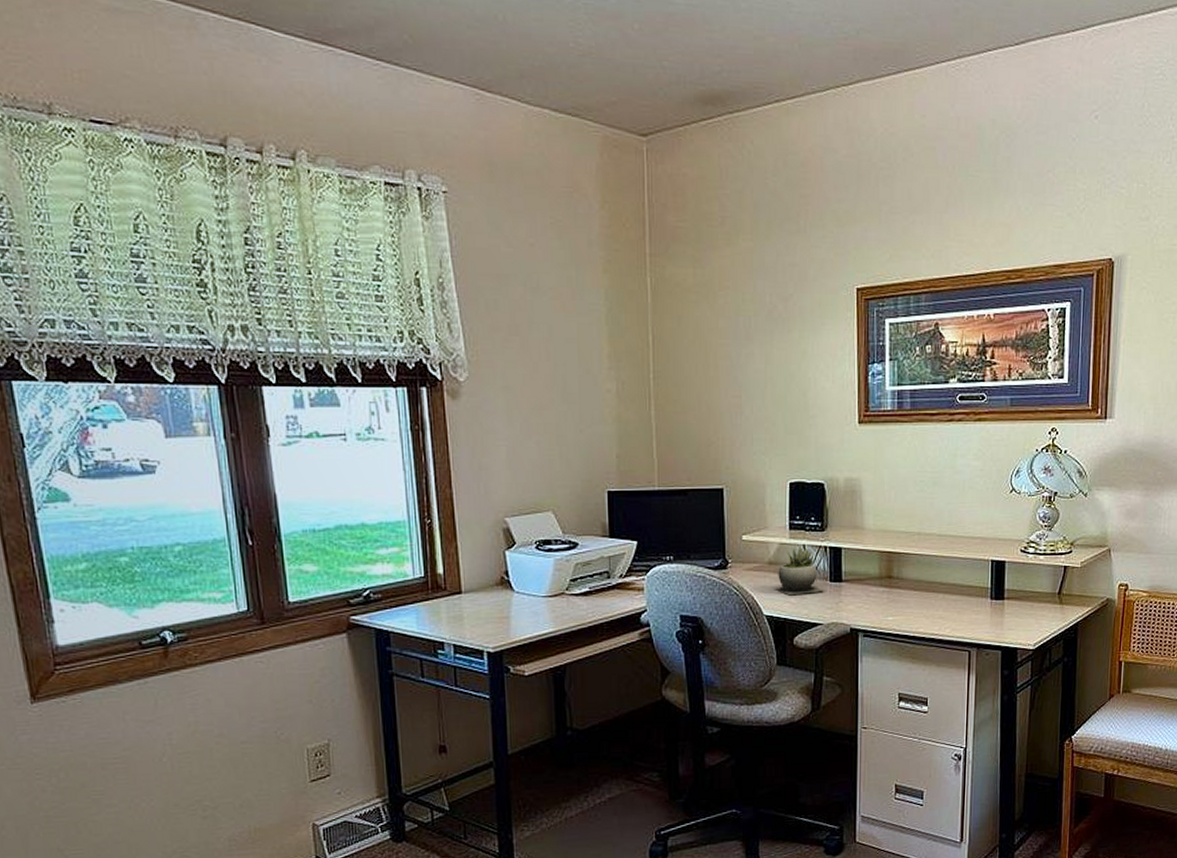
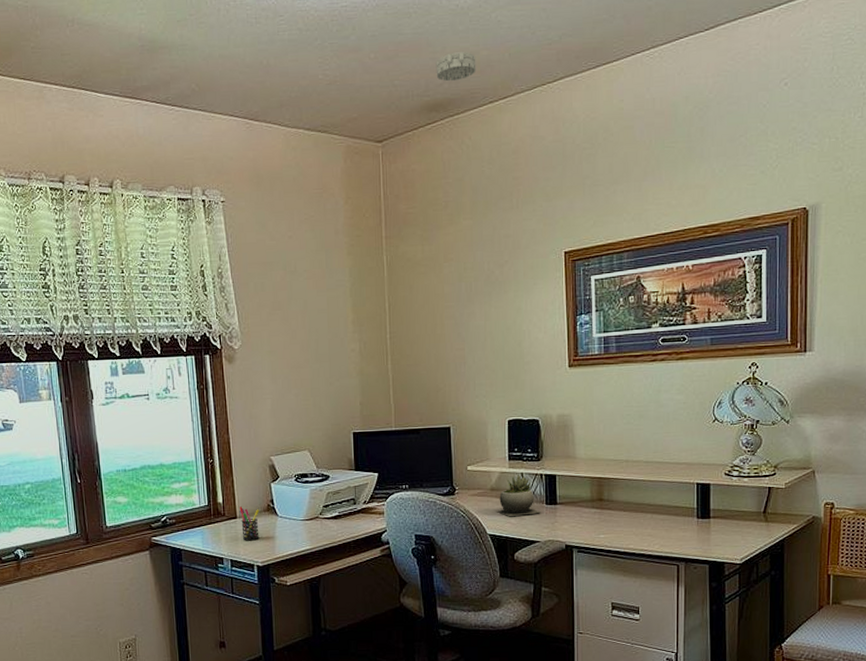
pen holder: none [465,579,491,622] -> present [239,506,260,541]
smoke detector: none [713,34,761,71] -> present [436,52,476,82]

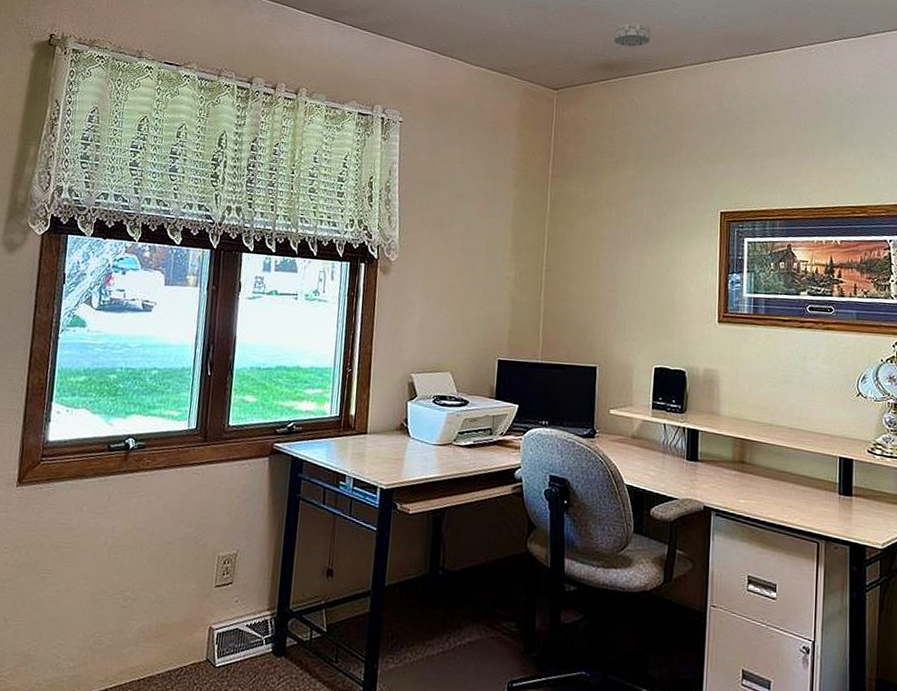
pen holder: present [239,506,260,541] -> none [370,422,392,461]
succulent plant: present [496,475,542,517] -> none [635,425,682,469]

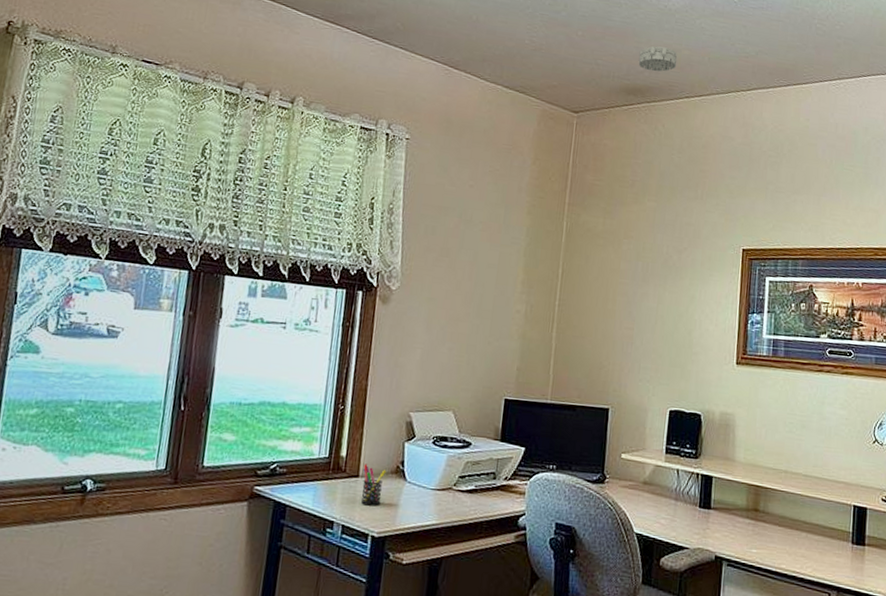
pen holder: none [370,422,392,461] -> present [361,464,387,506]

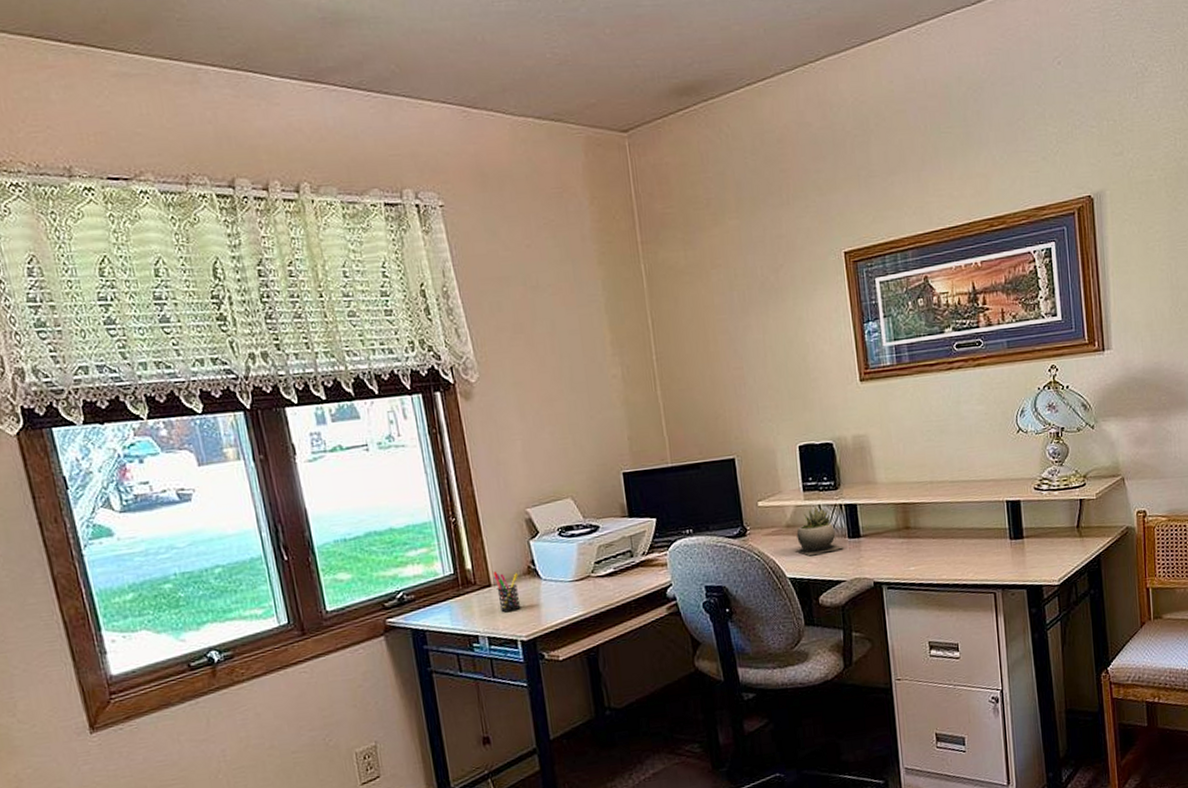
smoke detector: present [638,46,678,72] -> none [682,27,729,61]
succulent plant: none [646,471,694,517] -> present [794,507,845,556]

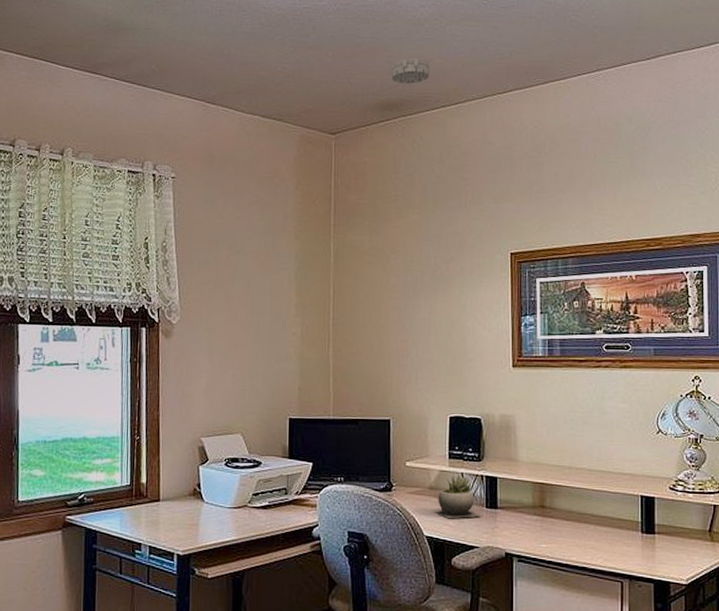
pen holder: present [493,571,521,613] -> none [163,488,185,527]
smoke detector: none [682,27,729,61] -> present [391,58,430,85]

